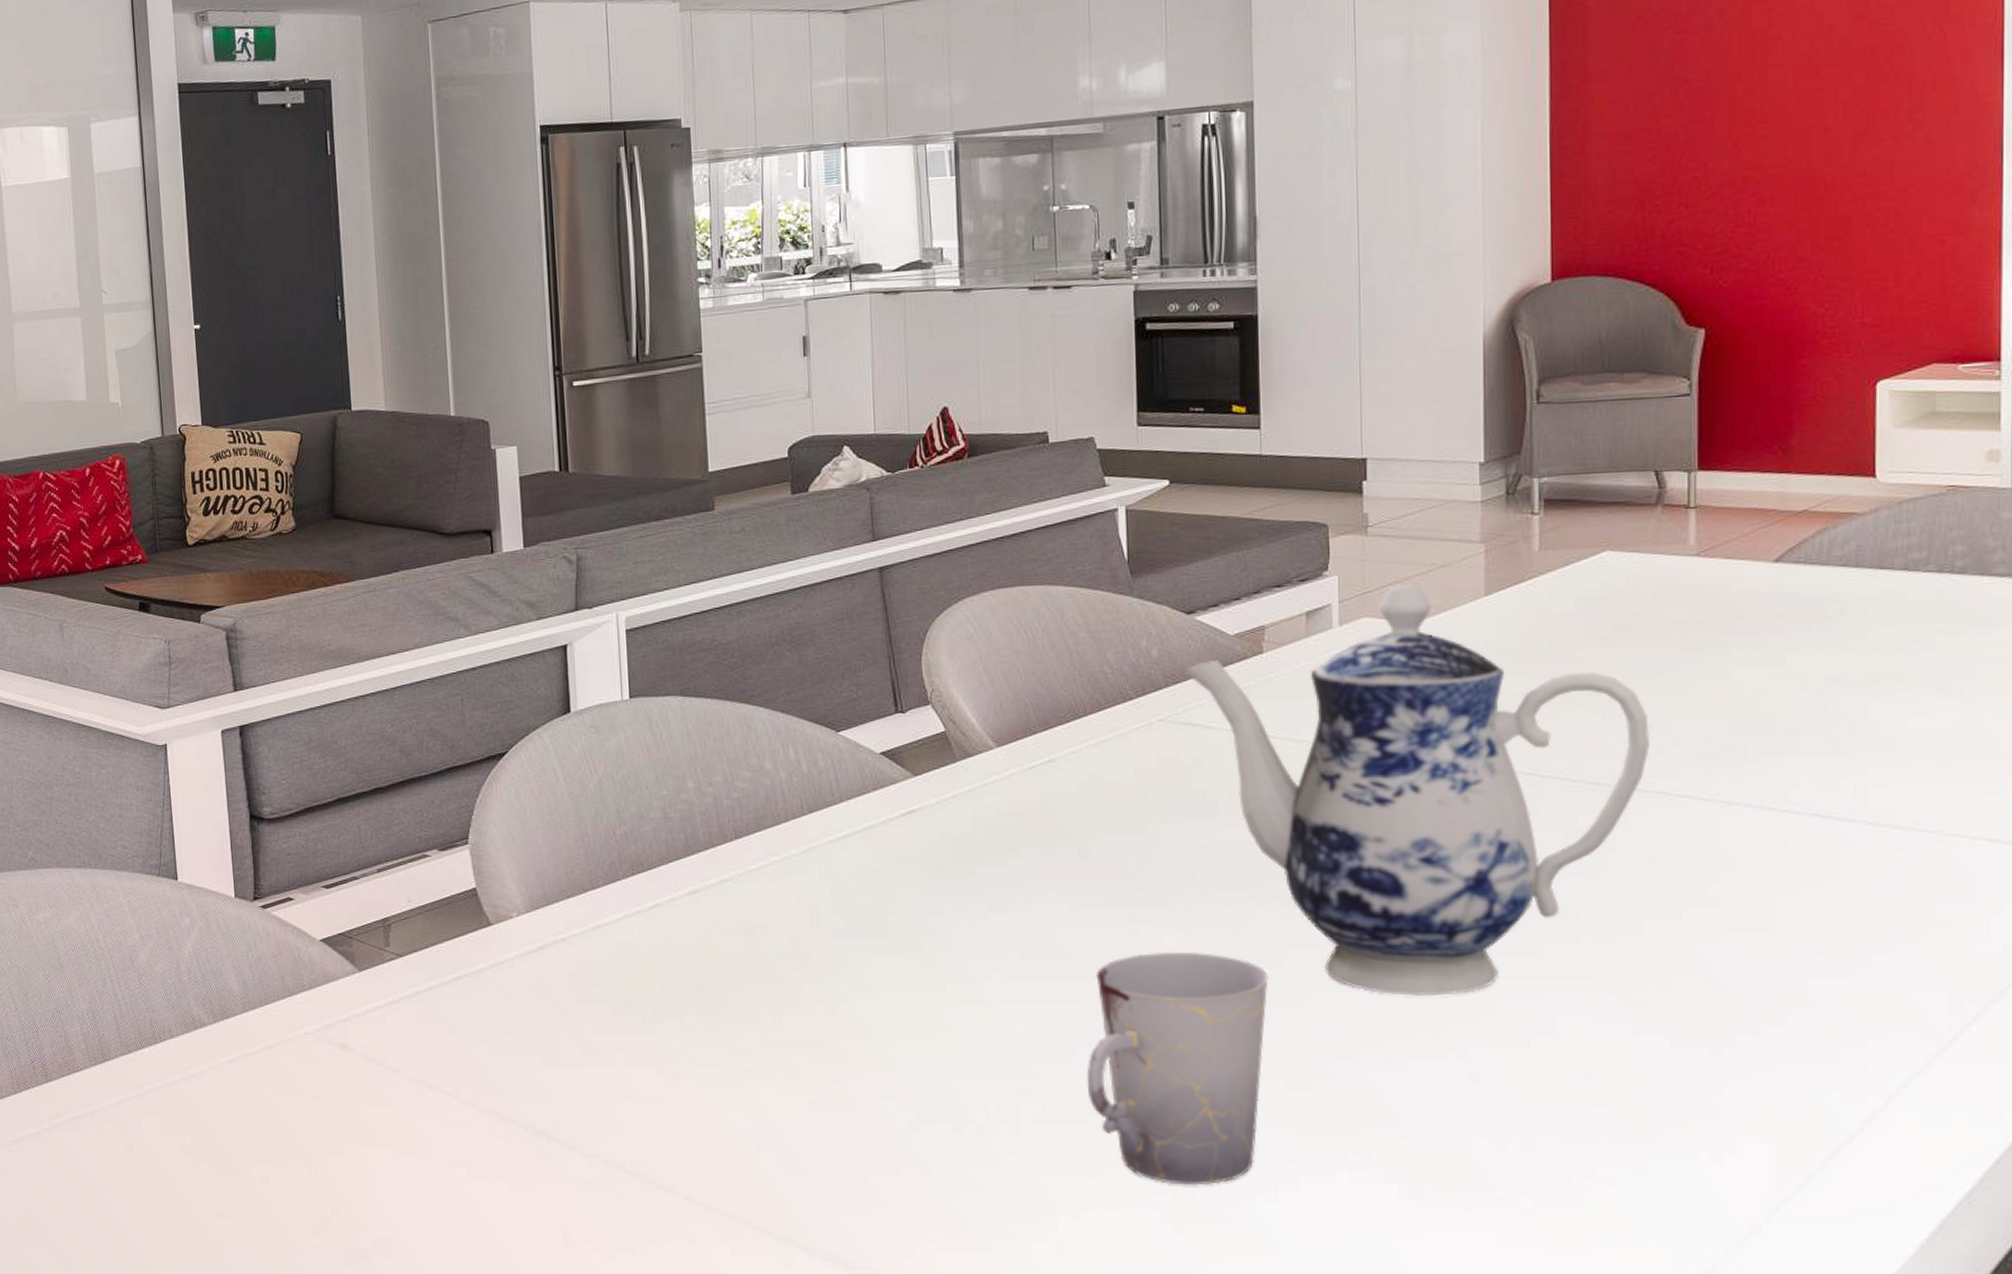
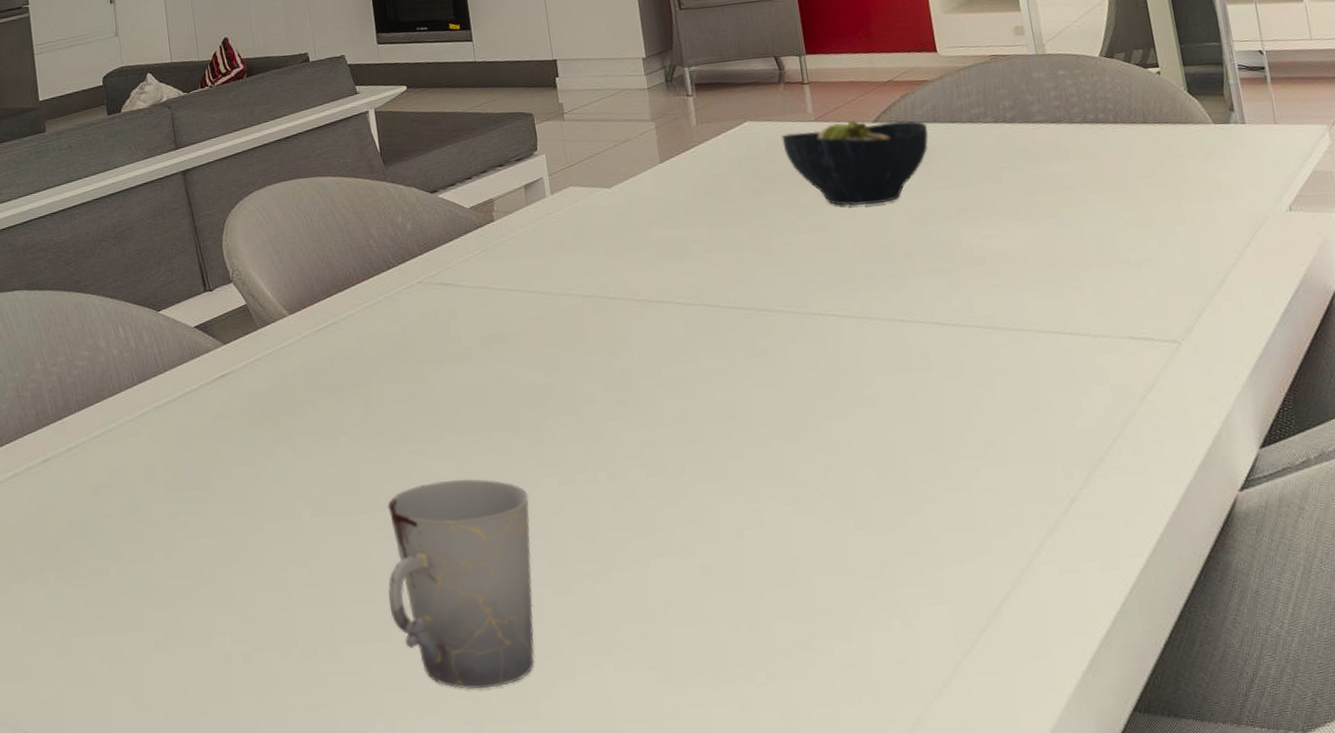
teapot: present [1184,583,1651,996] -> none [433,157,803,502]
bowl: none [1649,557,1846,665] -> present [781,120,929,206]

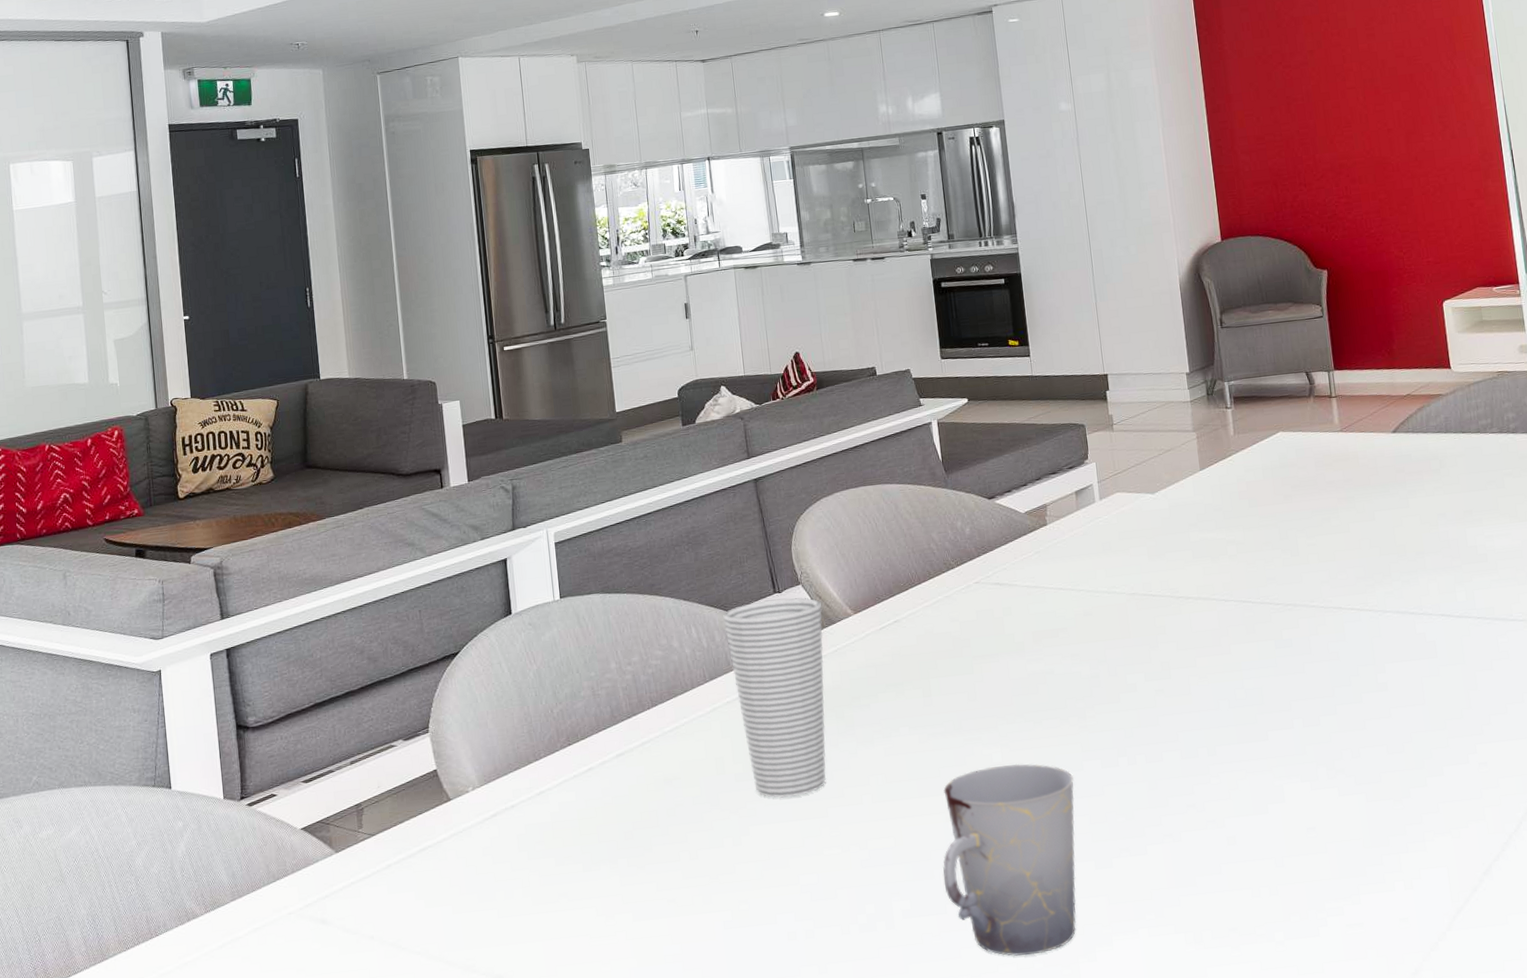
cup: none [152,296,263,510] -> present [723,597,827,798]
bowl: present [781,120,929,206] -> none [1310,430,1441,510]

